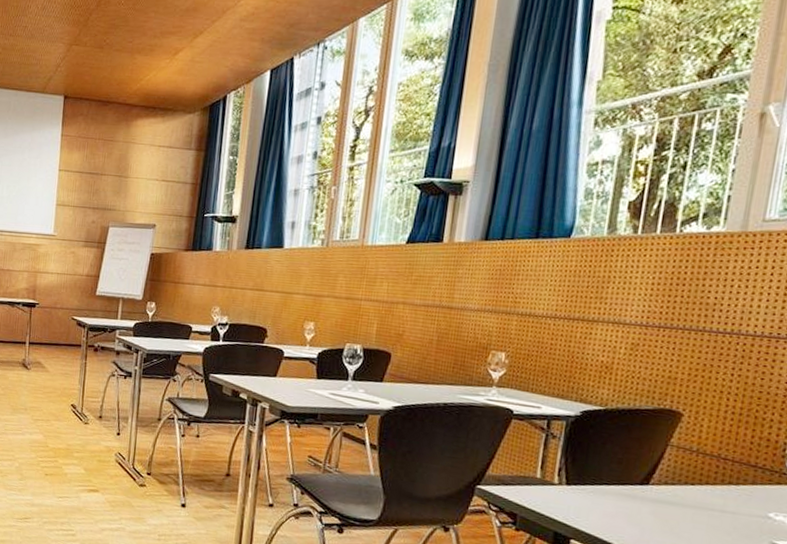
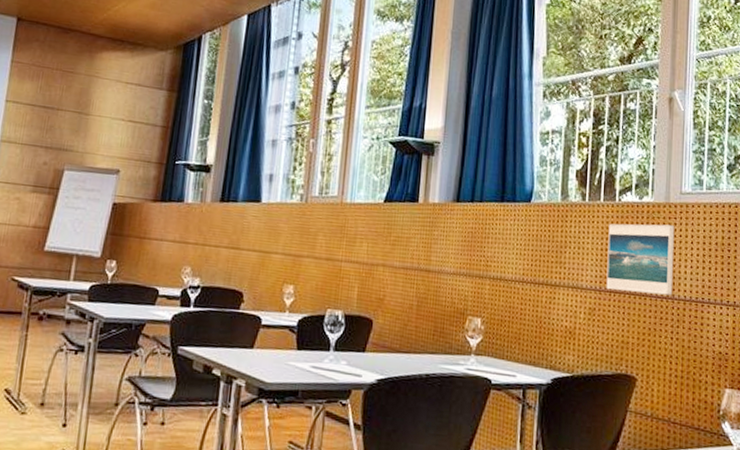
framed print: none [654,255,751,331] -> present [606,223,675,296]

